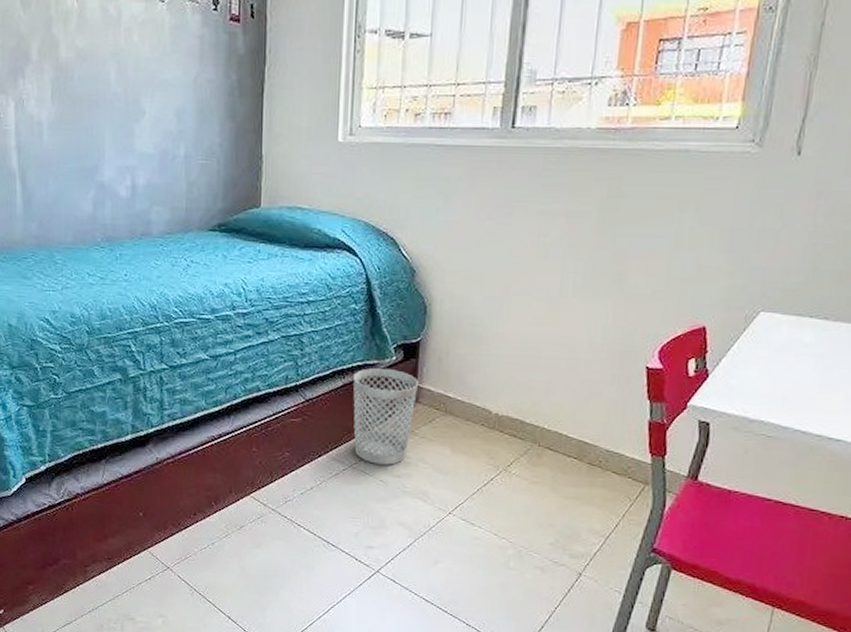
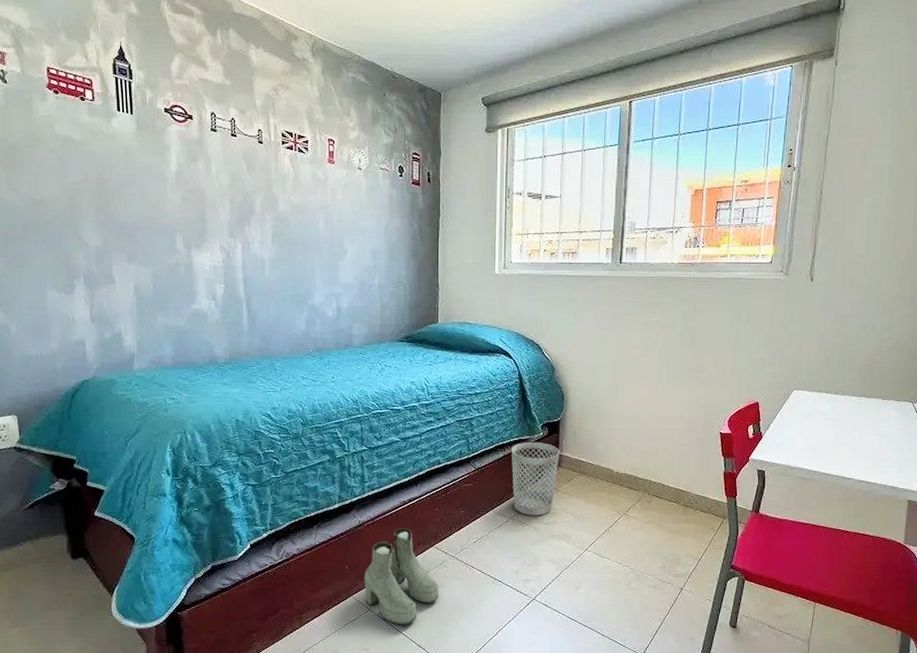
boots: none [162,470,255,591] -> present [364,528,439,625]

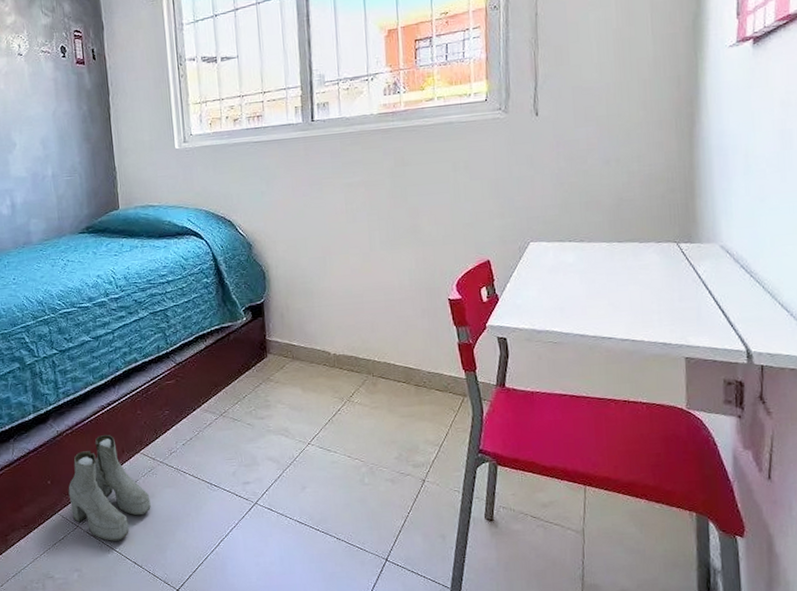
wastebasket: present [511,442,559,515] -> none [212,328,268,411]

